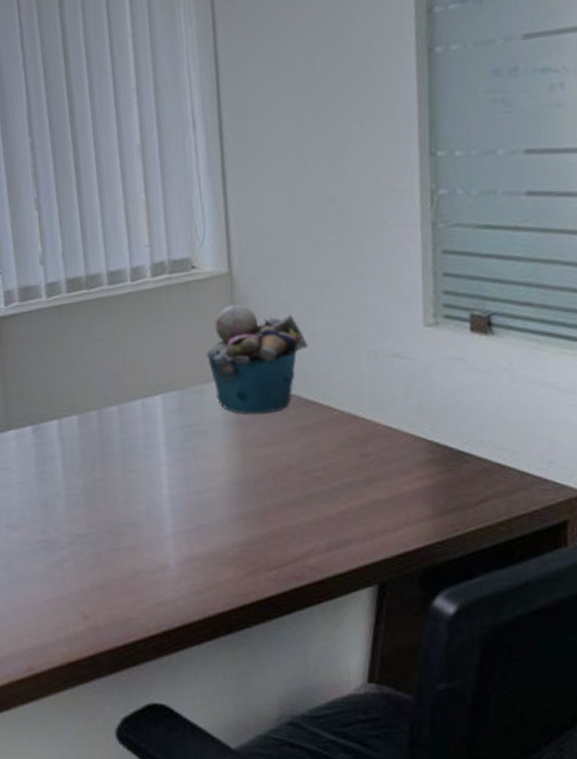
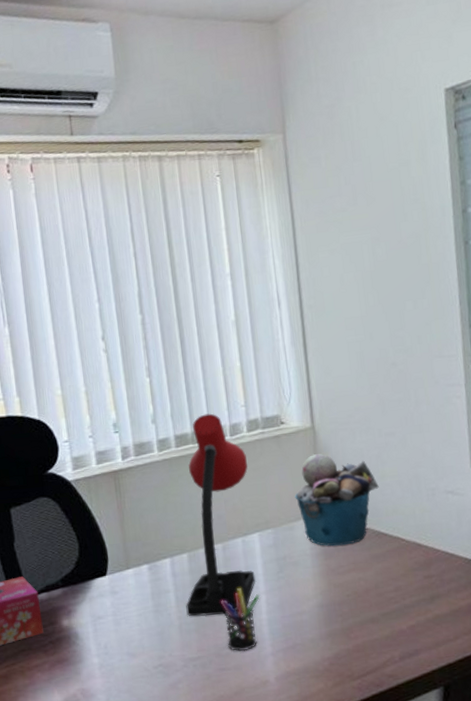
desk lamp: none [74,254,156,488] -> present [186,413,256,617]
pen holder: none [114,457,161,530] -> present [220,587,260,652]

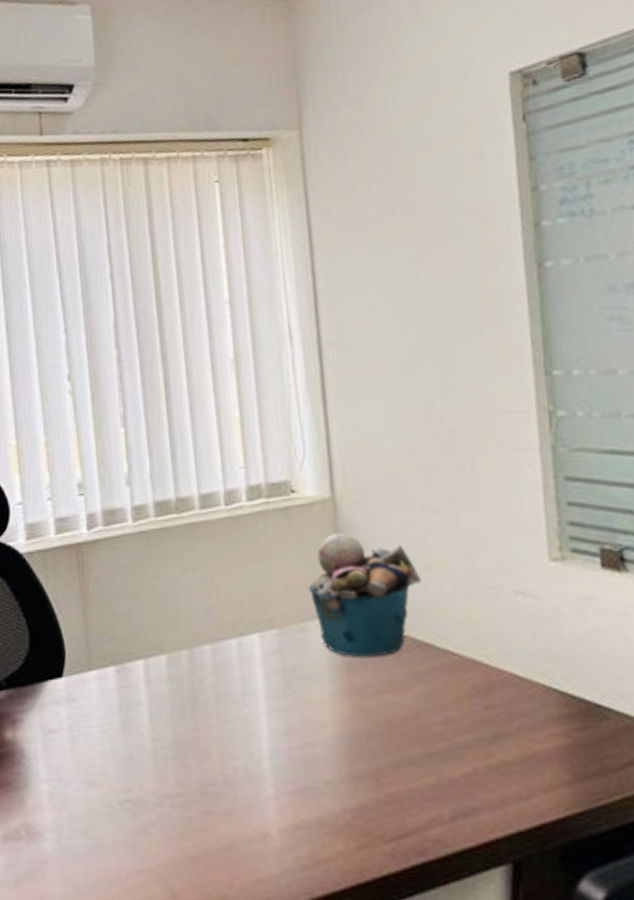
desk lamp: present [186,413,256,617] -> none [162,475,254,740]
pen holder: present [220,587,260,652] -> none [207,704,260,791]

